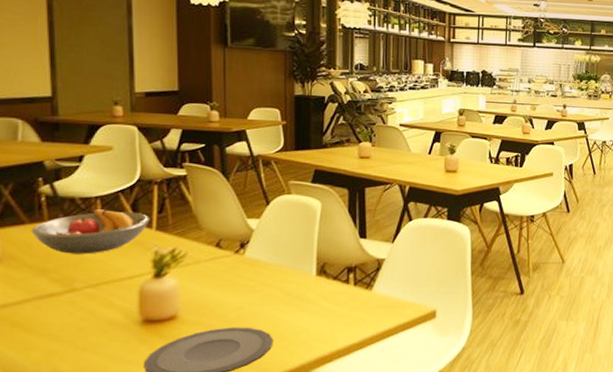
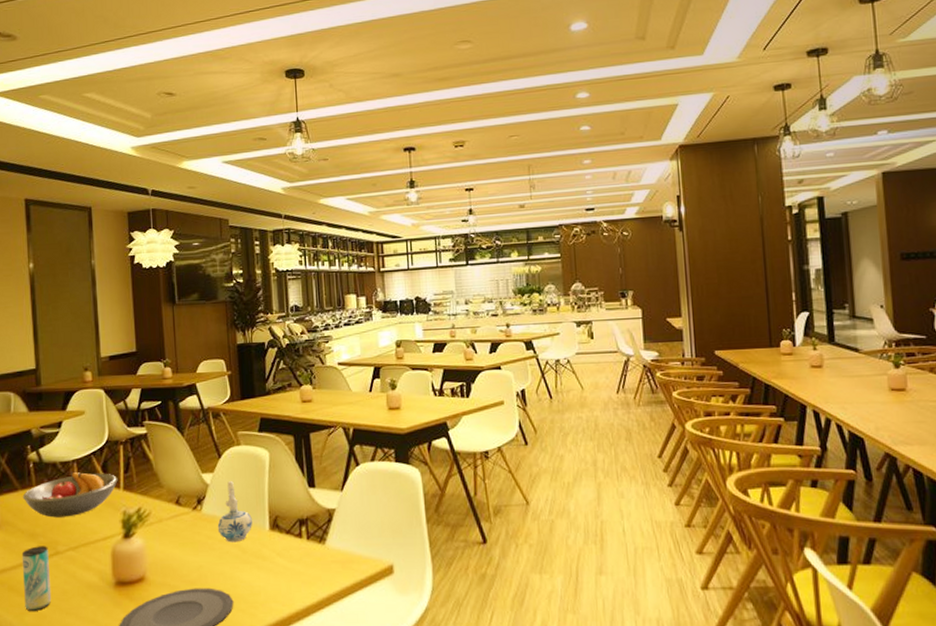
beverage can: none [28,282,65,347] -> present [21,546,52,611]
ceramic pitcher: none [261,228,299,286] -> present [217,481,252,543]

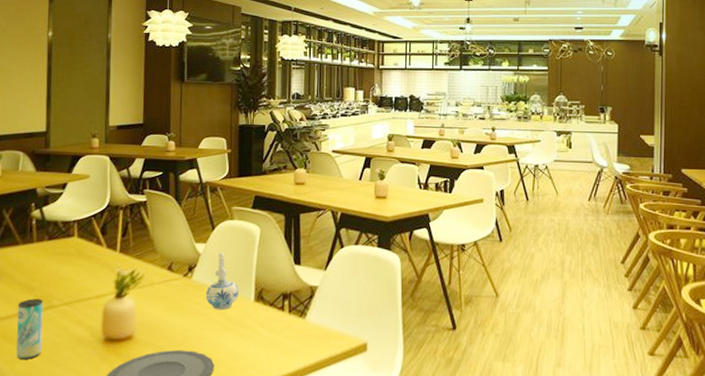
fruit bowl: present [22,471,118,518] -> none [23,231,115,274]

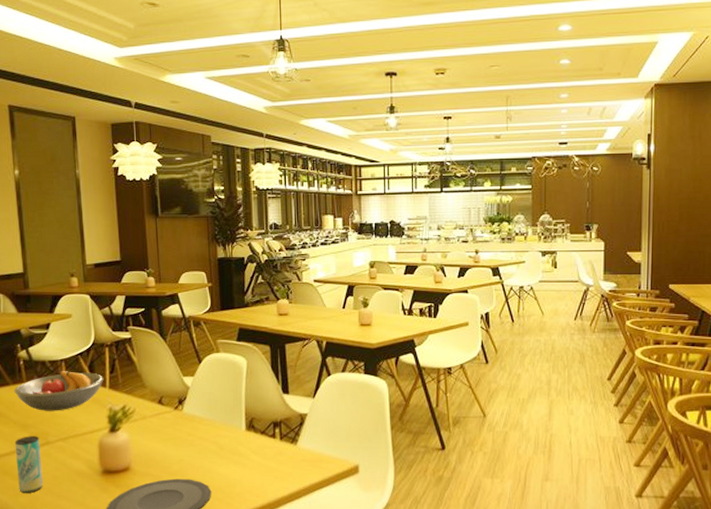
fruit bowl: none [23,231,115,274] -> present [14,370,104,411]
ceramic pitcher: present [205,253,239,310] -> none [197,385,230,440]

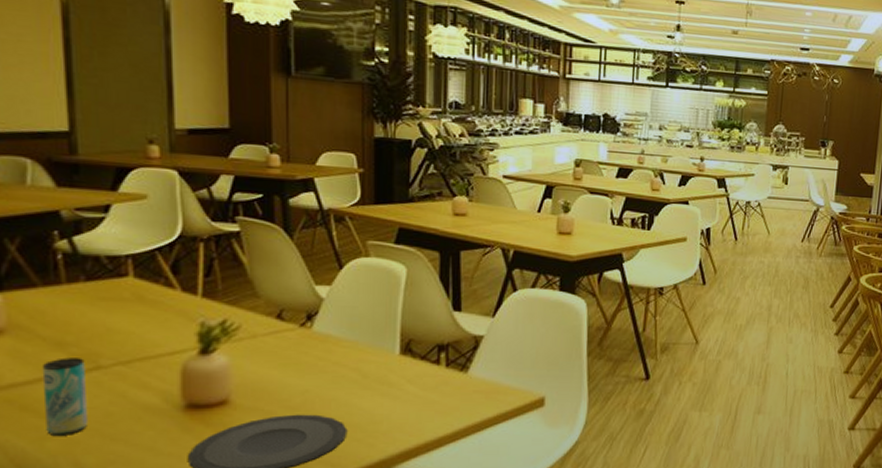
fruit bowl: present [14,370,104,411] -> none [44,269,195,325]

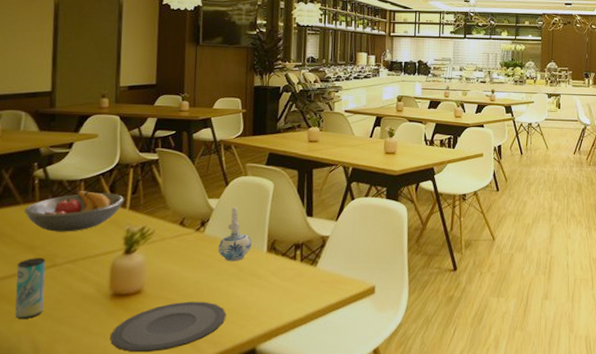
fruit bowl: none [44,269,195,325] -> present [24,190,125,232]
ceramic pitcher: none [332,297,378,366] -> present [218,207,252,262]

